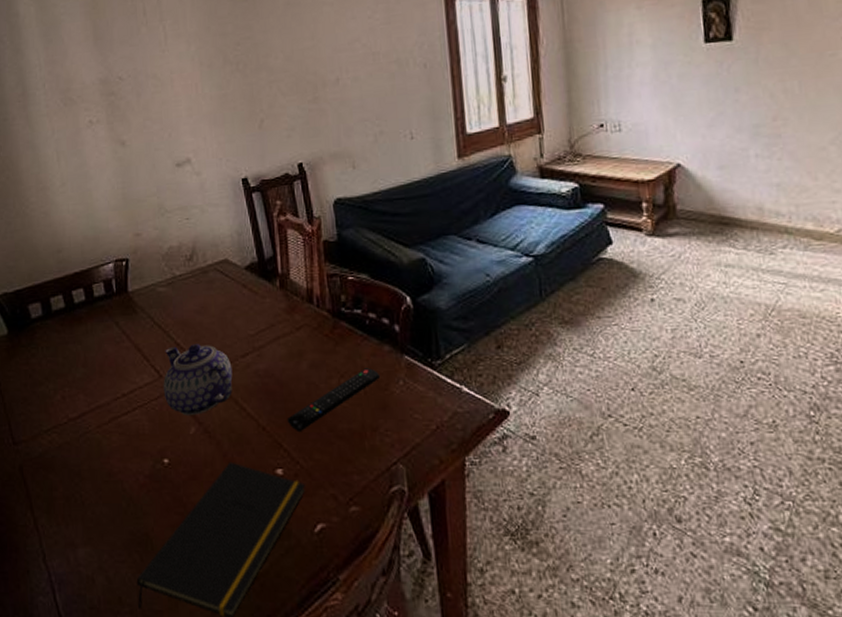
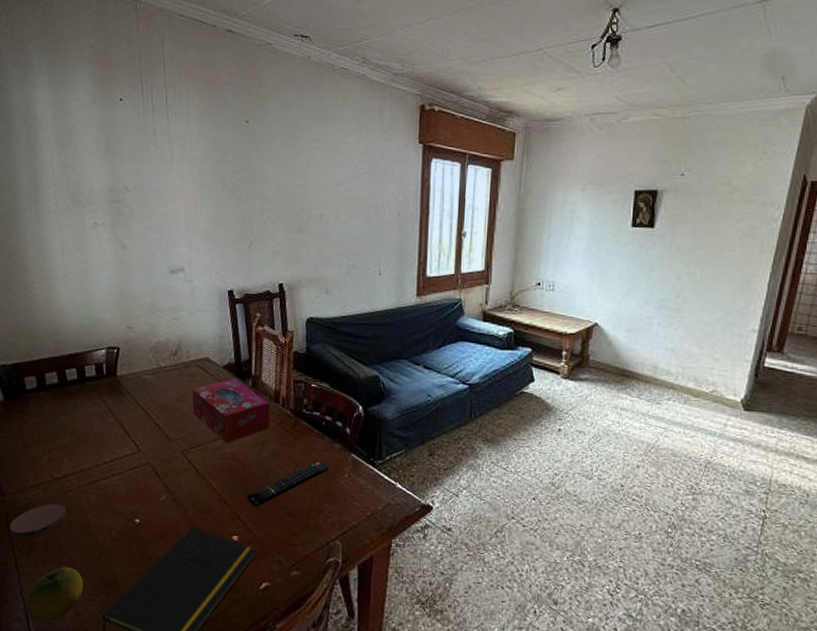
coaster: none [25,449,87,494] -> present [9,503,67,539]
fruit: none [50,523,113,592] -> present [26,566,84,622]
teapot: present [163,344,233,416] -> none [140,426,203,486]
tissue box: none [212,281,306,358] -> present [192,379,270,443]

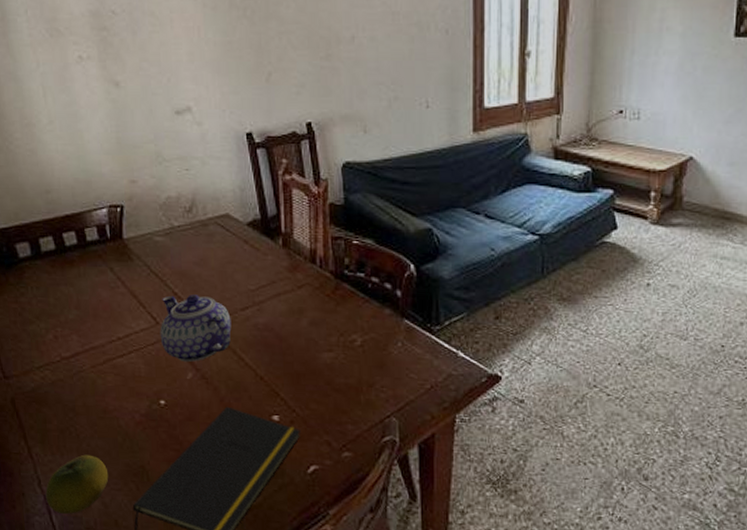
coaster: present [9,503,67,539] -> none [17,386,81,426]
teapot: none [140,426,203,486] -> present [160,295,232,363]
tissue box: present [192,379,270,443] -> none [212,238,307,312]
remote control: present [246,461,329,507] -> none [285,329,378,383]

